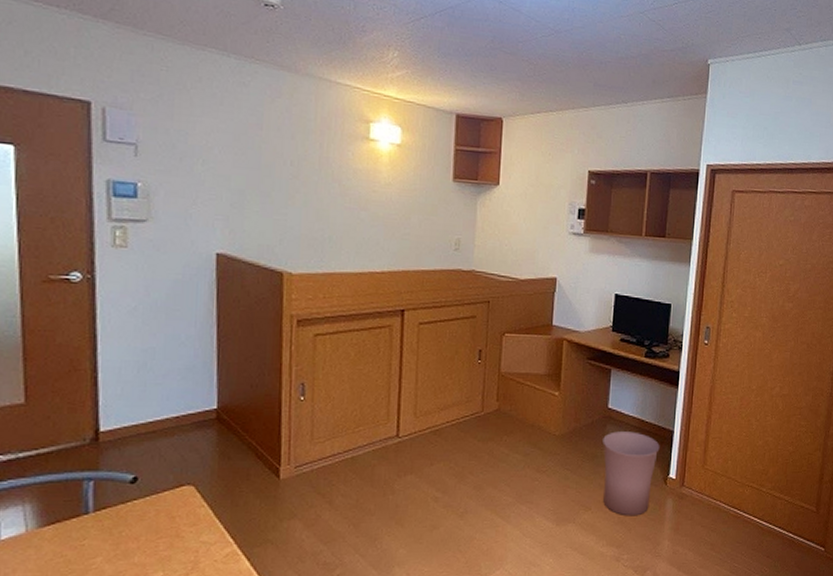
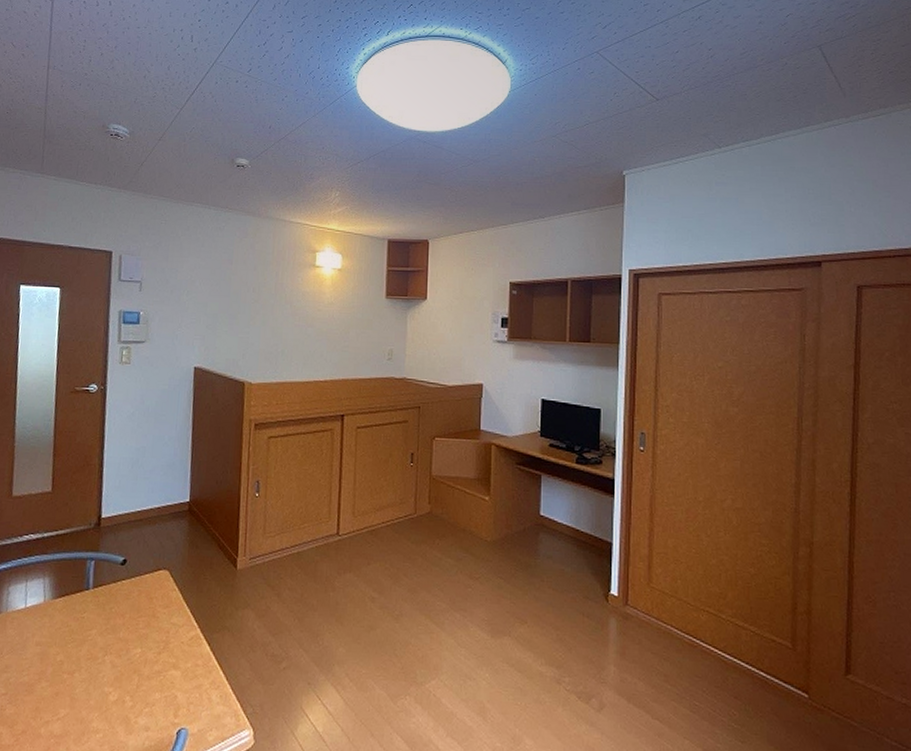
waste bin: present [602,431,660,516] -> none [536,540,598,635]

